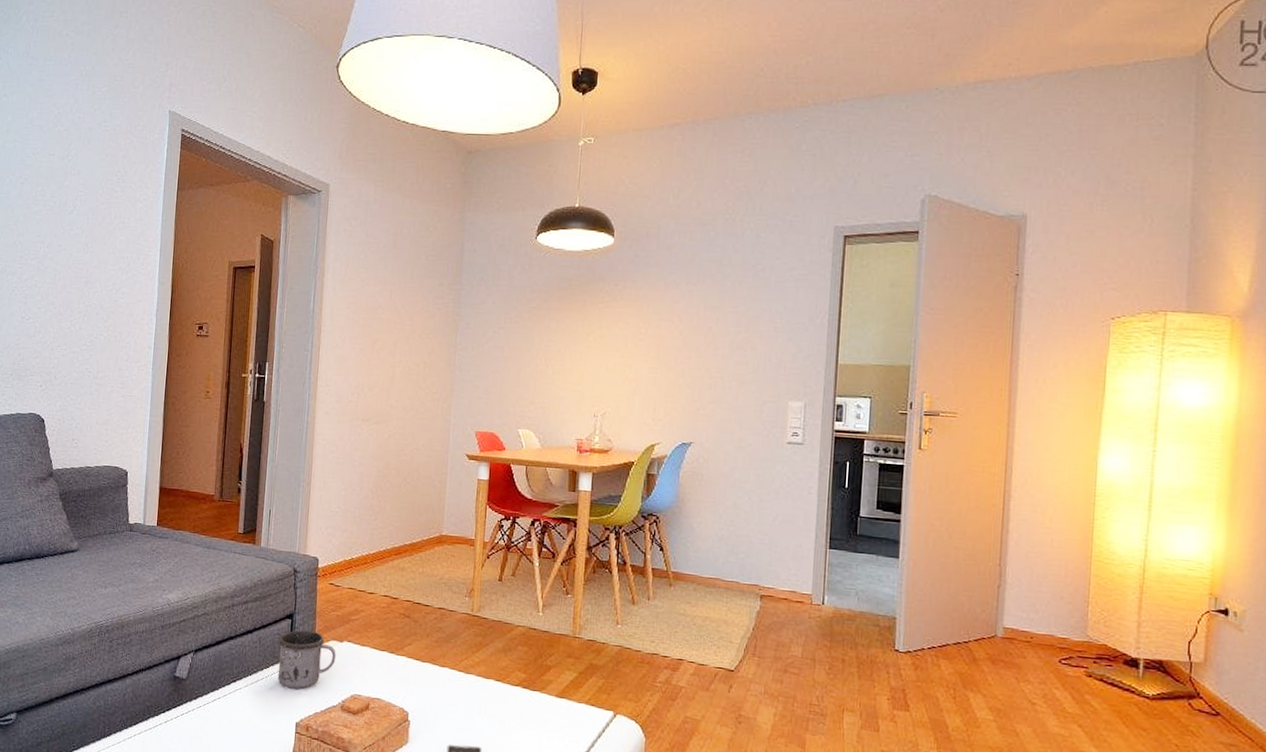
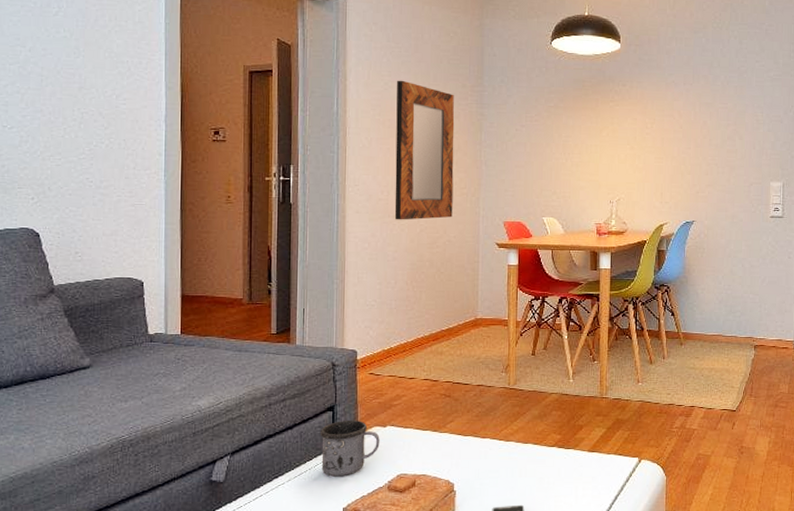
home mirror: none [363,277,430,425] -> present [394,80,455,220]

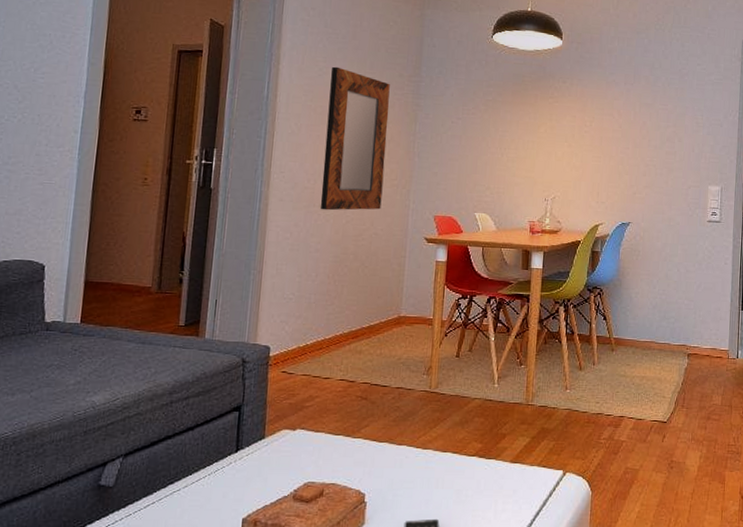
mug: present [321,420,380,477] -> none [222,421,288,484]

